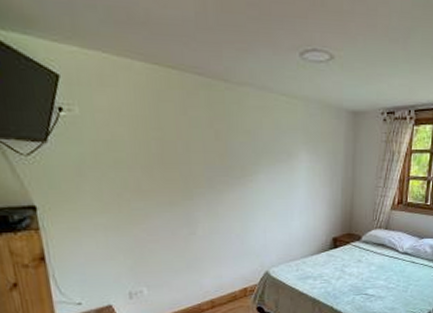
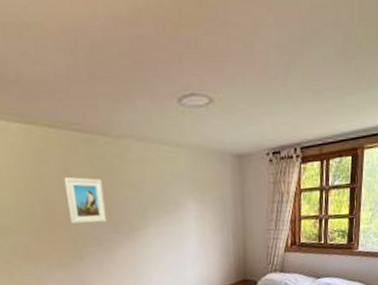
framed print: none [182,119,221,165] -> present [64,177,108,224]

